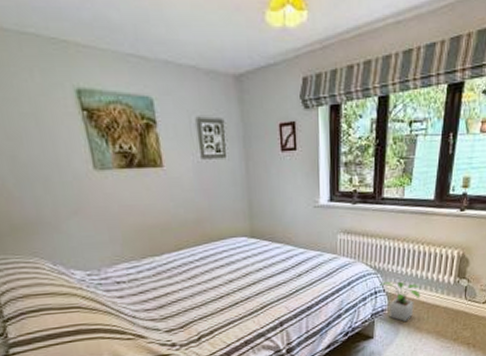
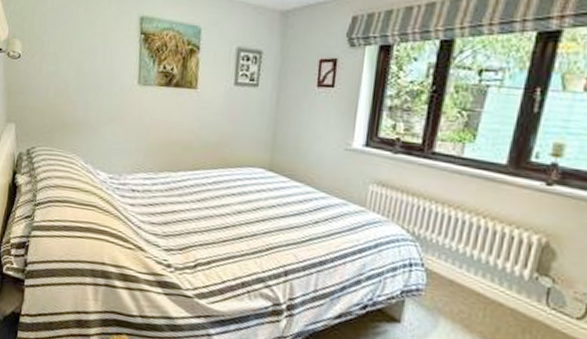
potted plant: present [380,281,421,322] -> none [417,252,477,313]

